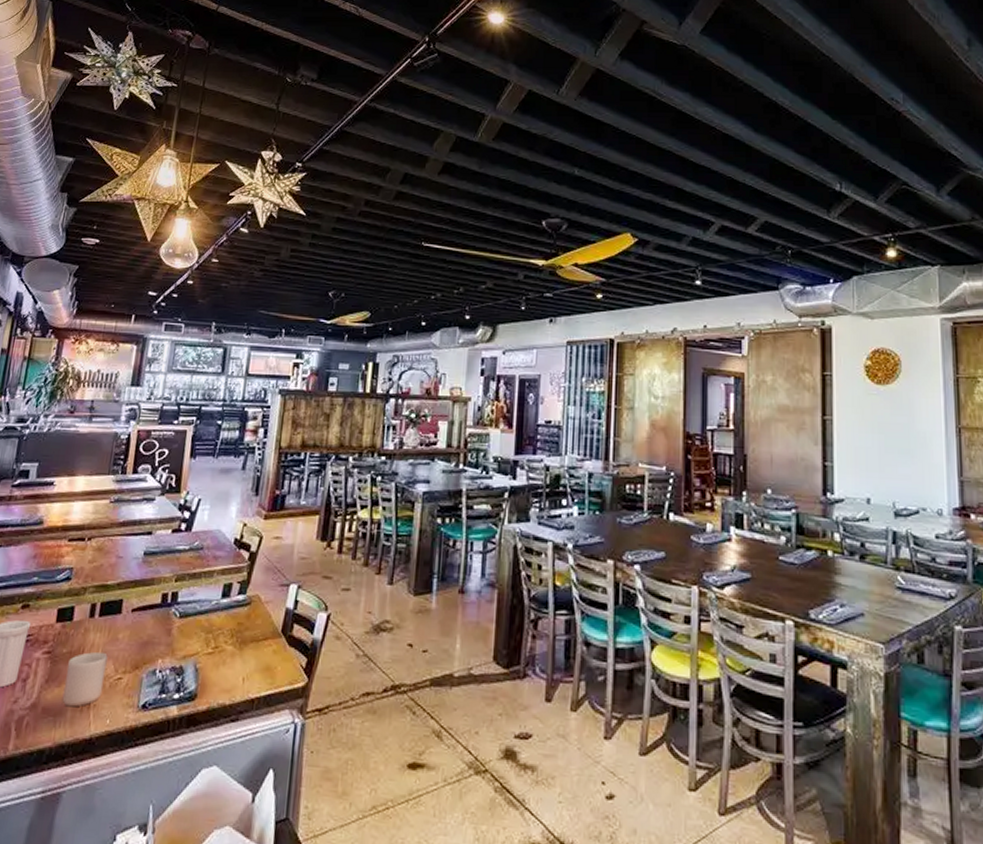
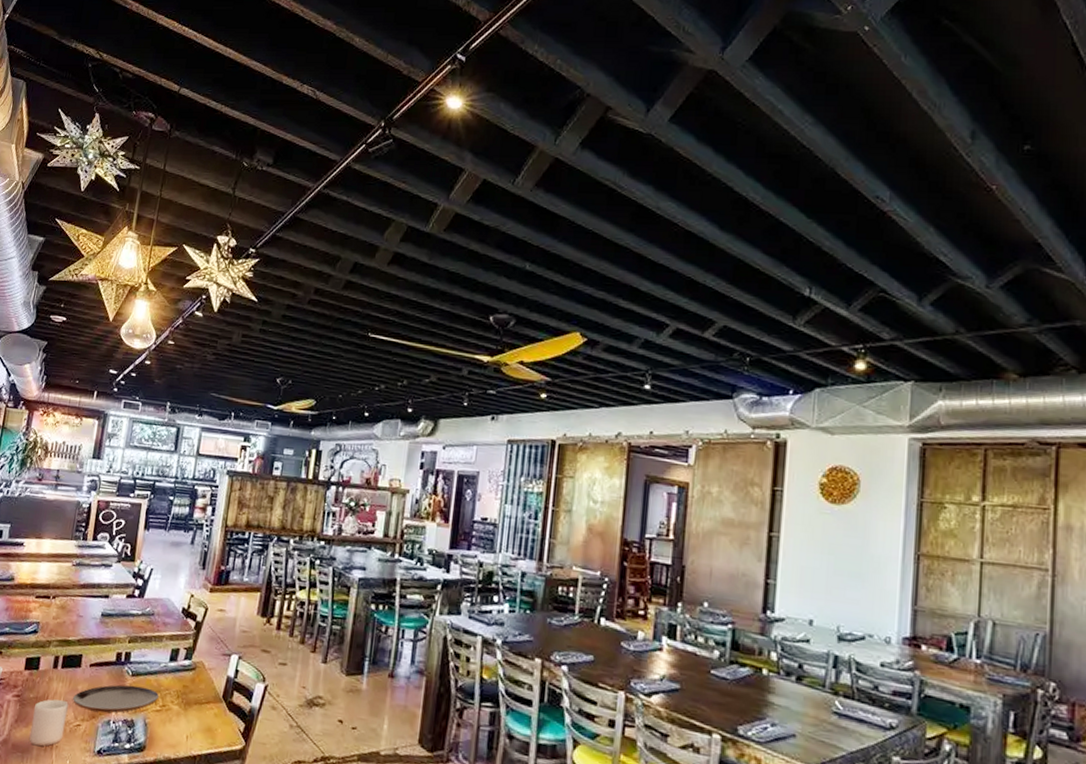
plate: none [112,628,211,662] -> present [73,684,159,713]

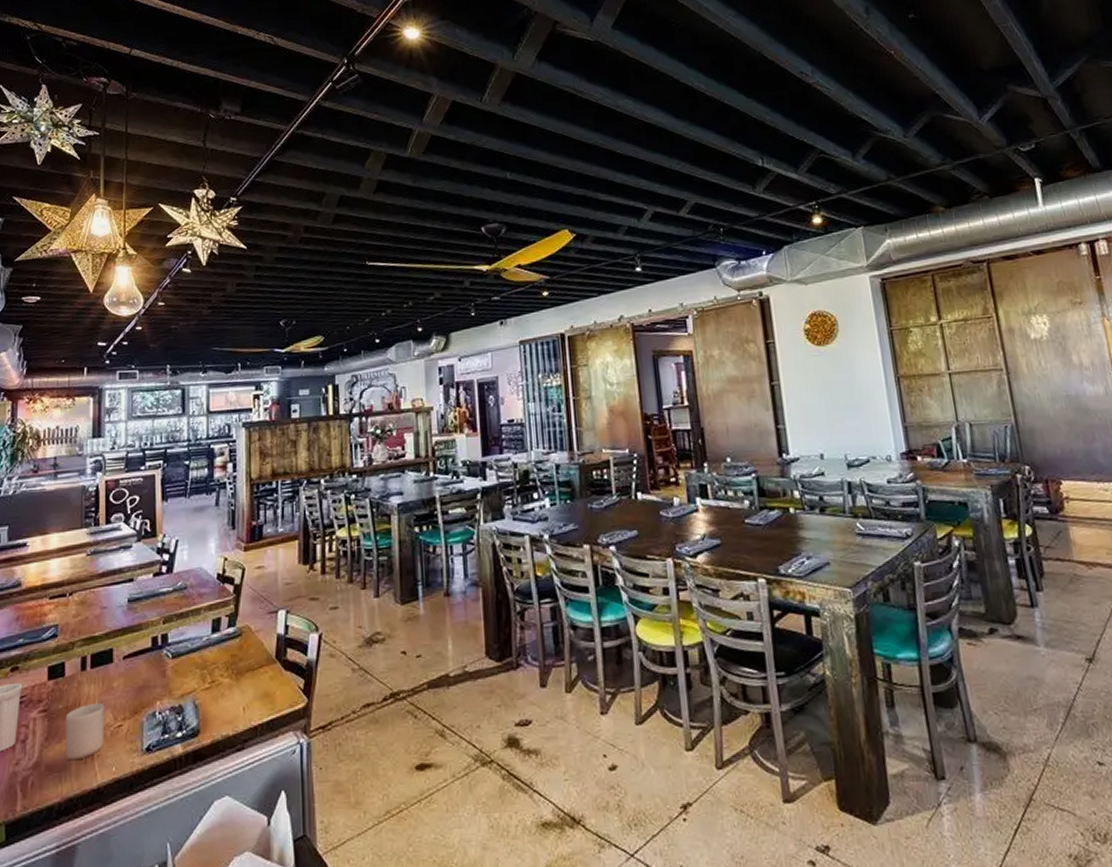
plate: present [73,684,159,713] -> none [109,666,206,707]

